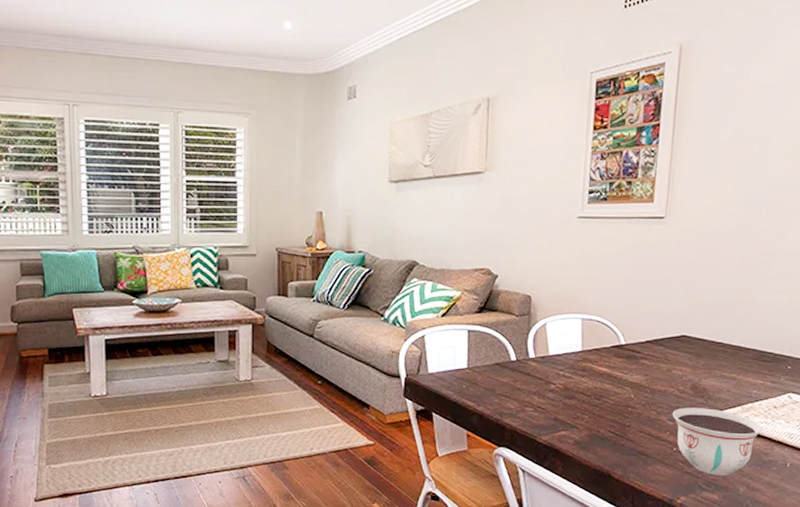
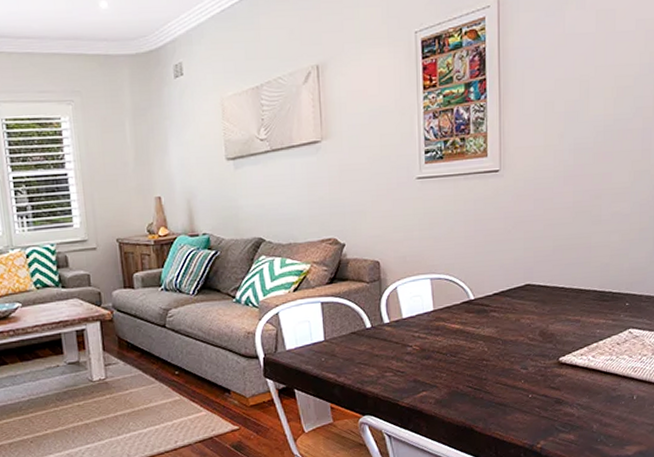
bowl: present [672,407,763,476] -> none [524,352,609,417]

